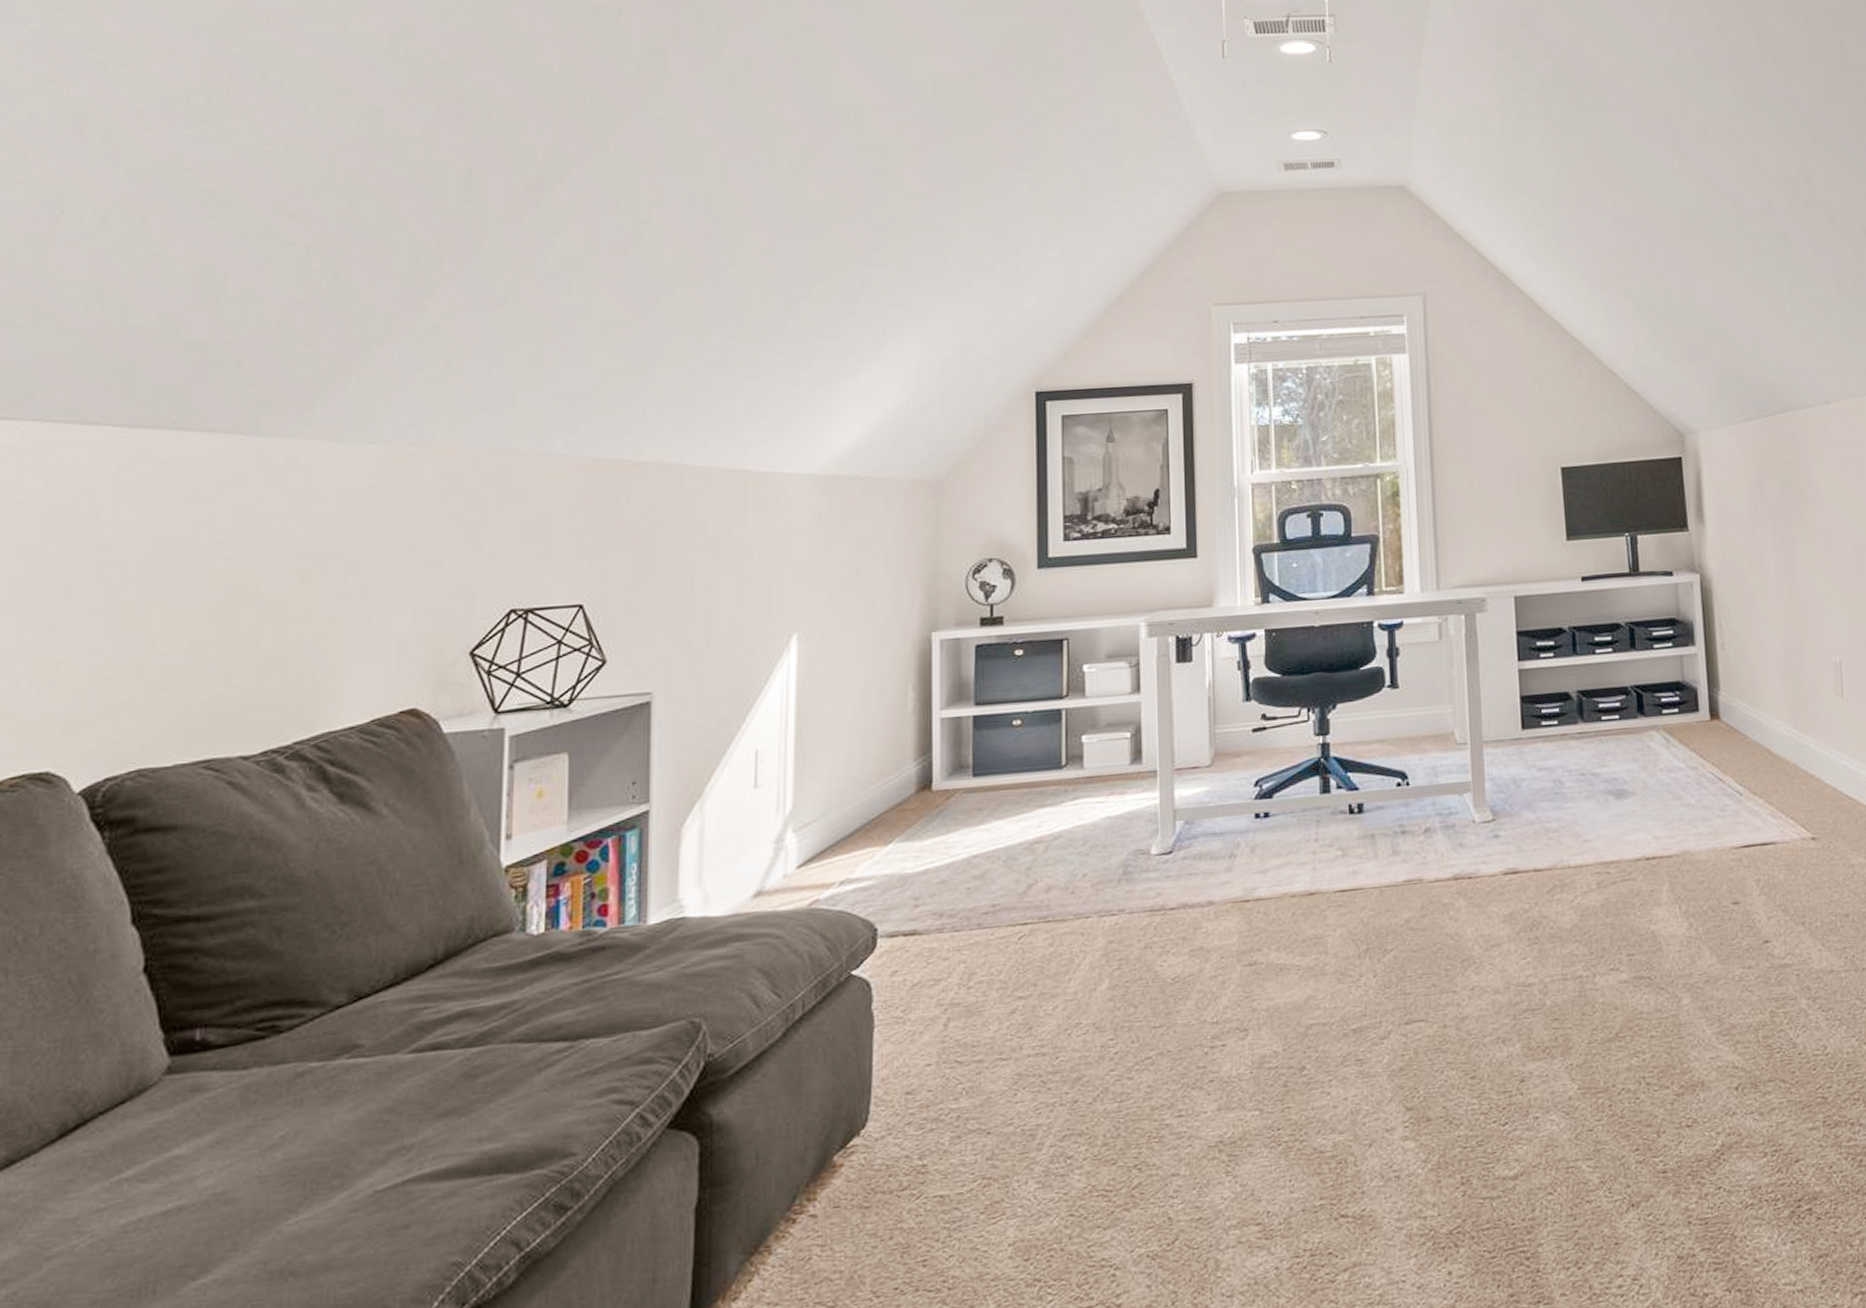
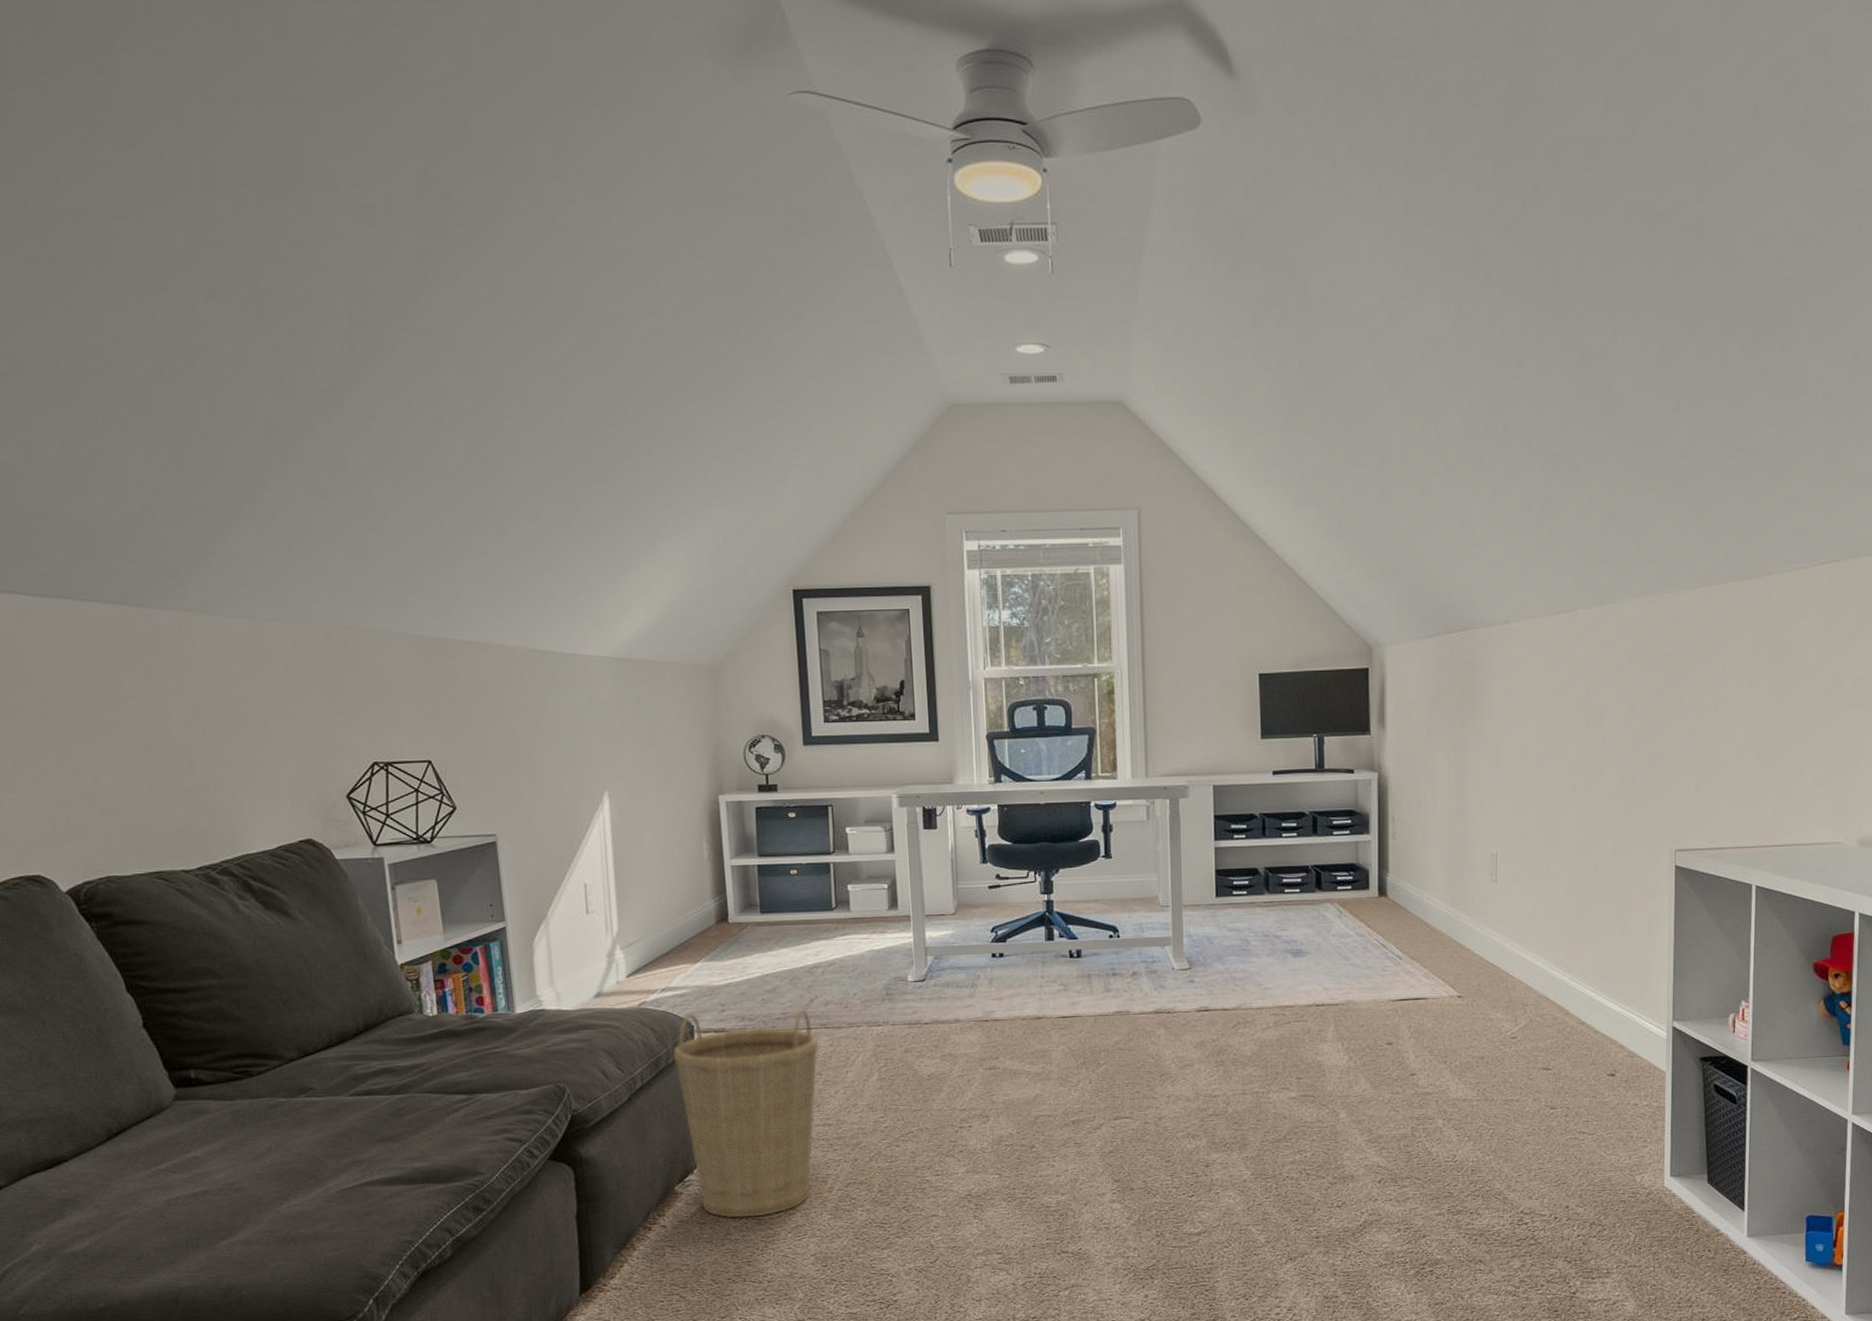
basket: none [847,898,1036,1198] -> present [673,1009,819,1219]

